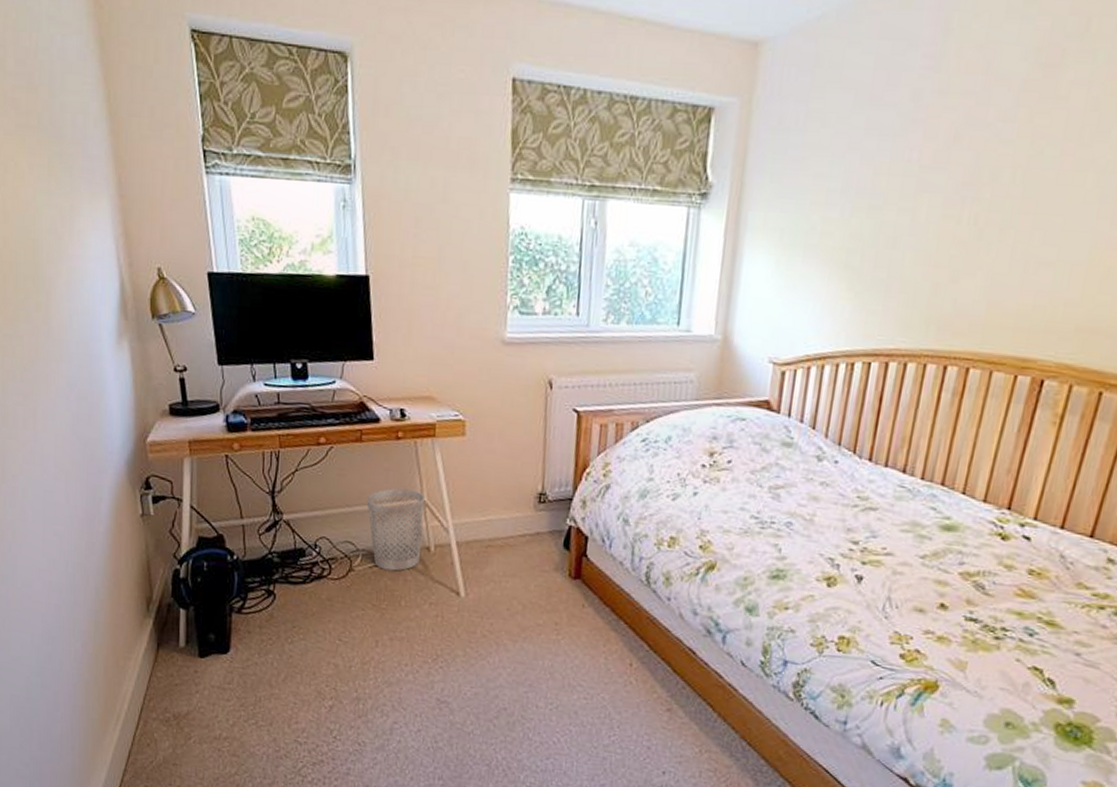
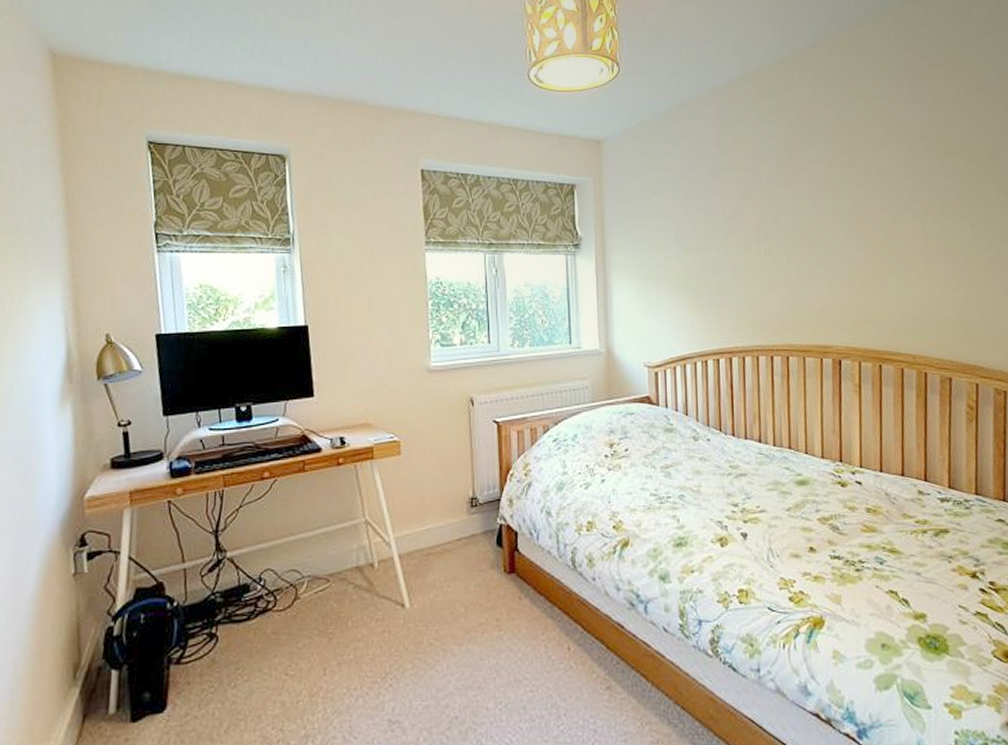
wastebasket: present [366,488,424,571] -> none [310,510,366,593]

